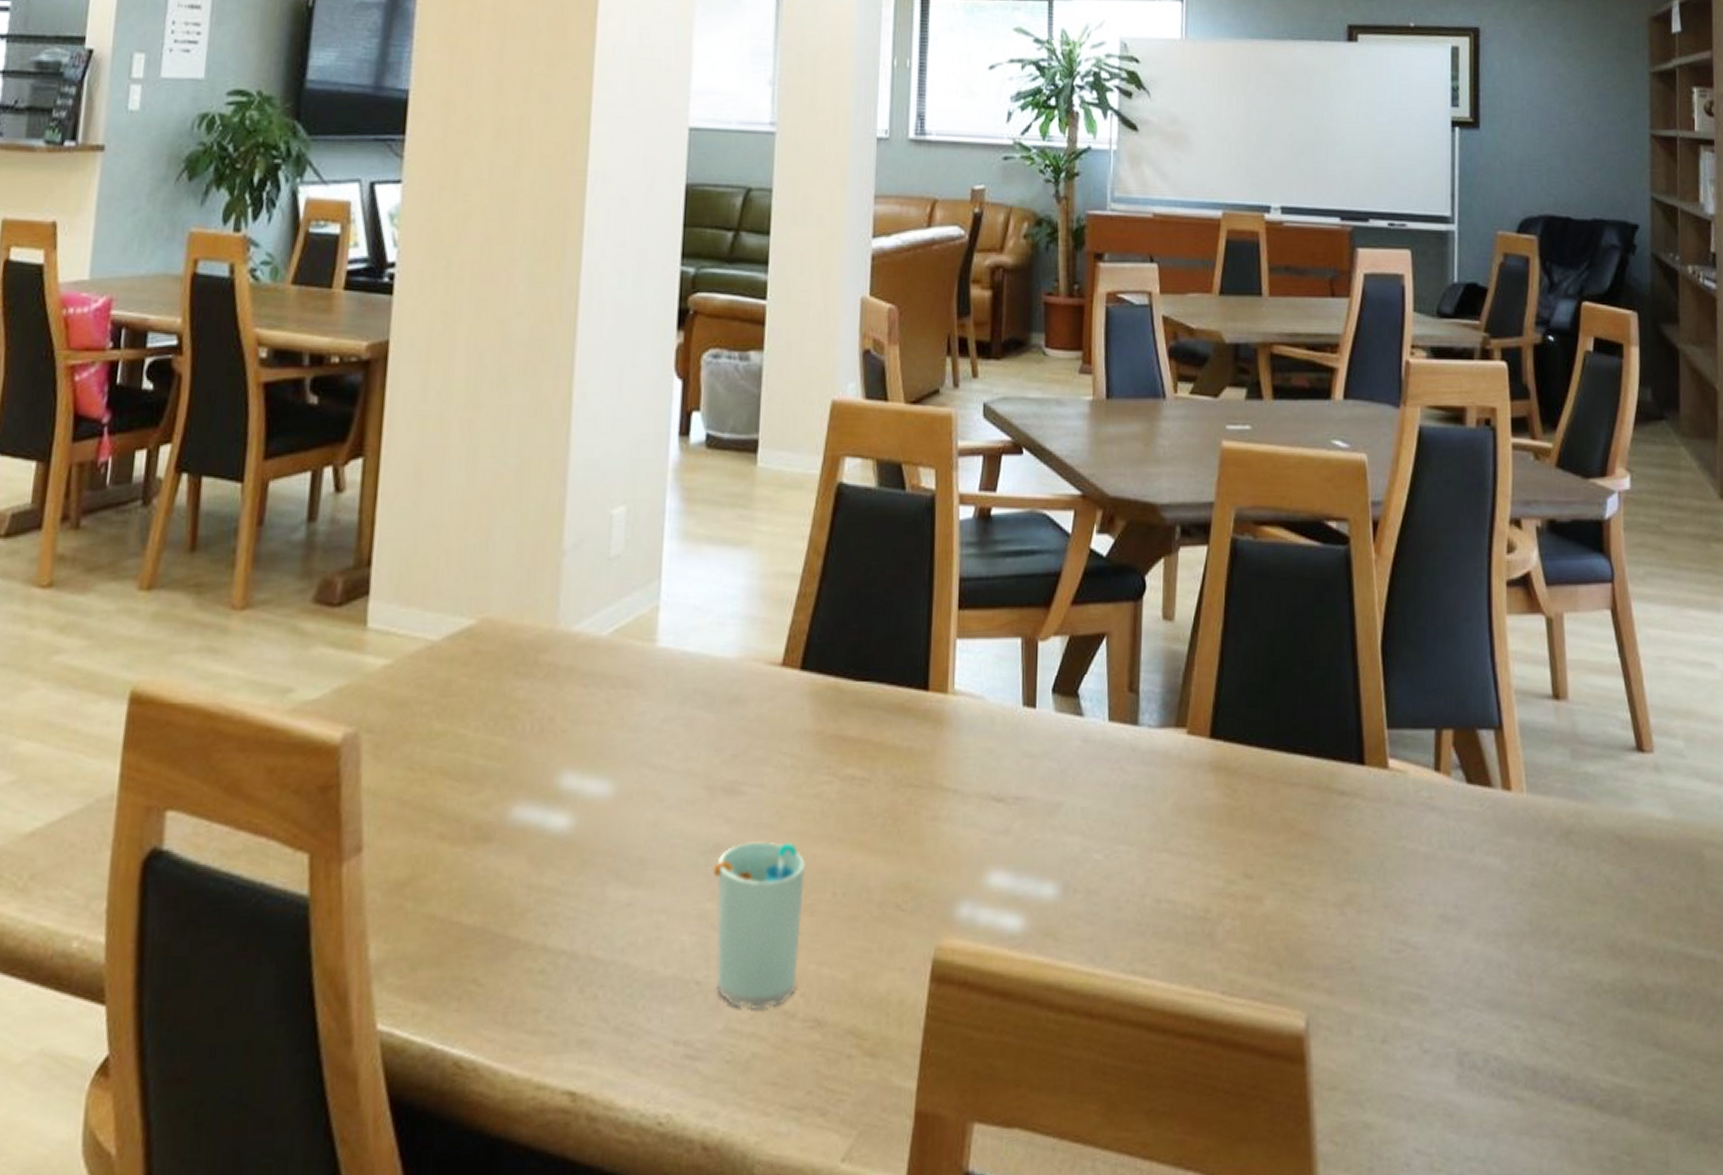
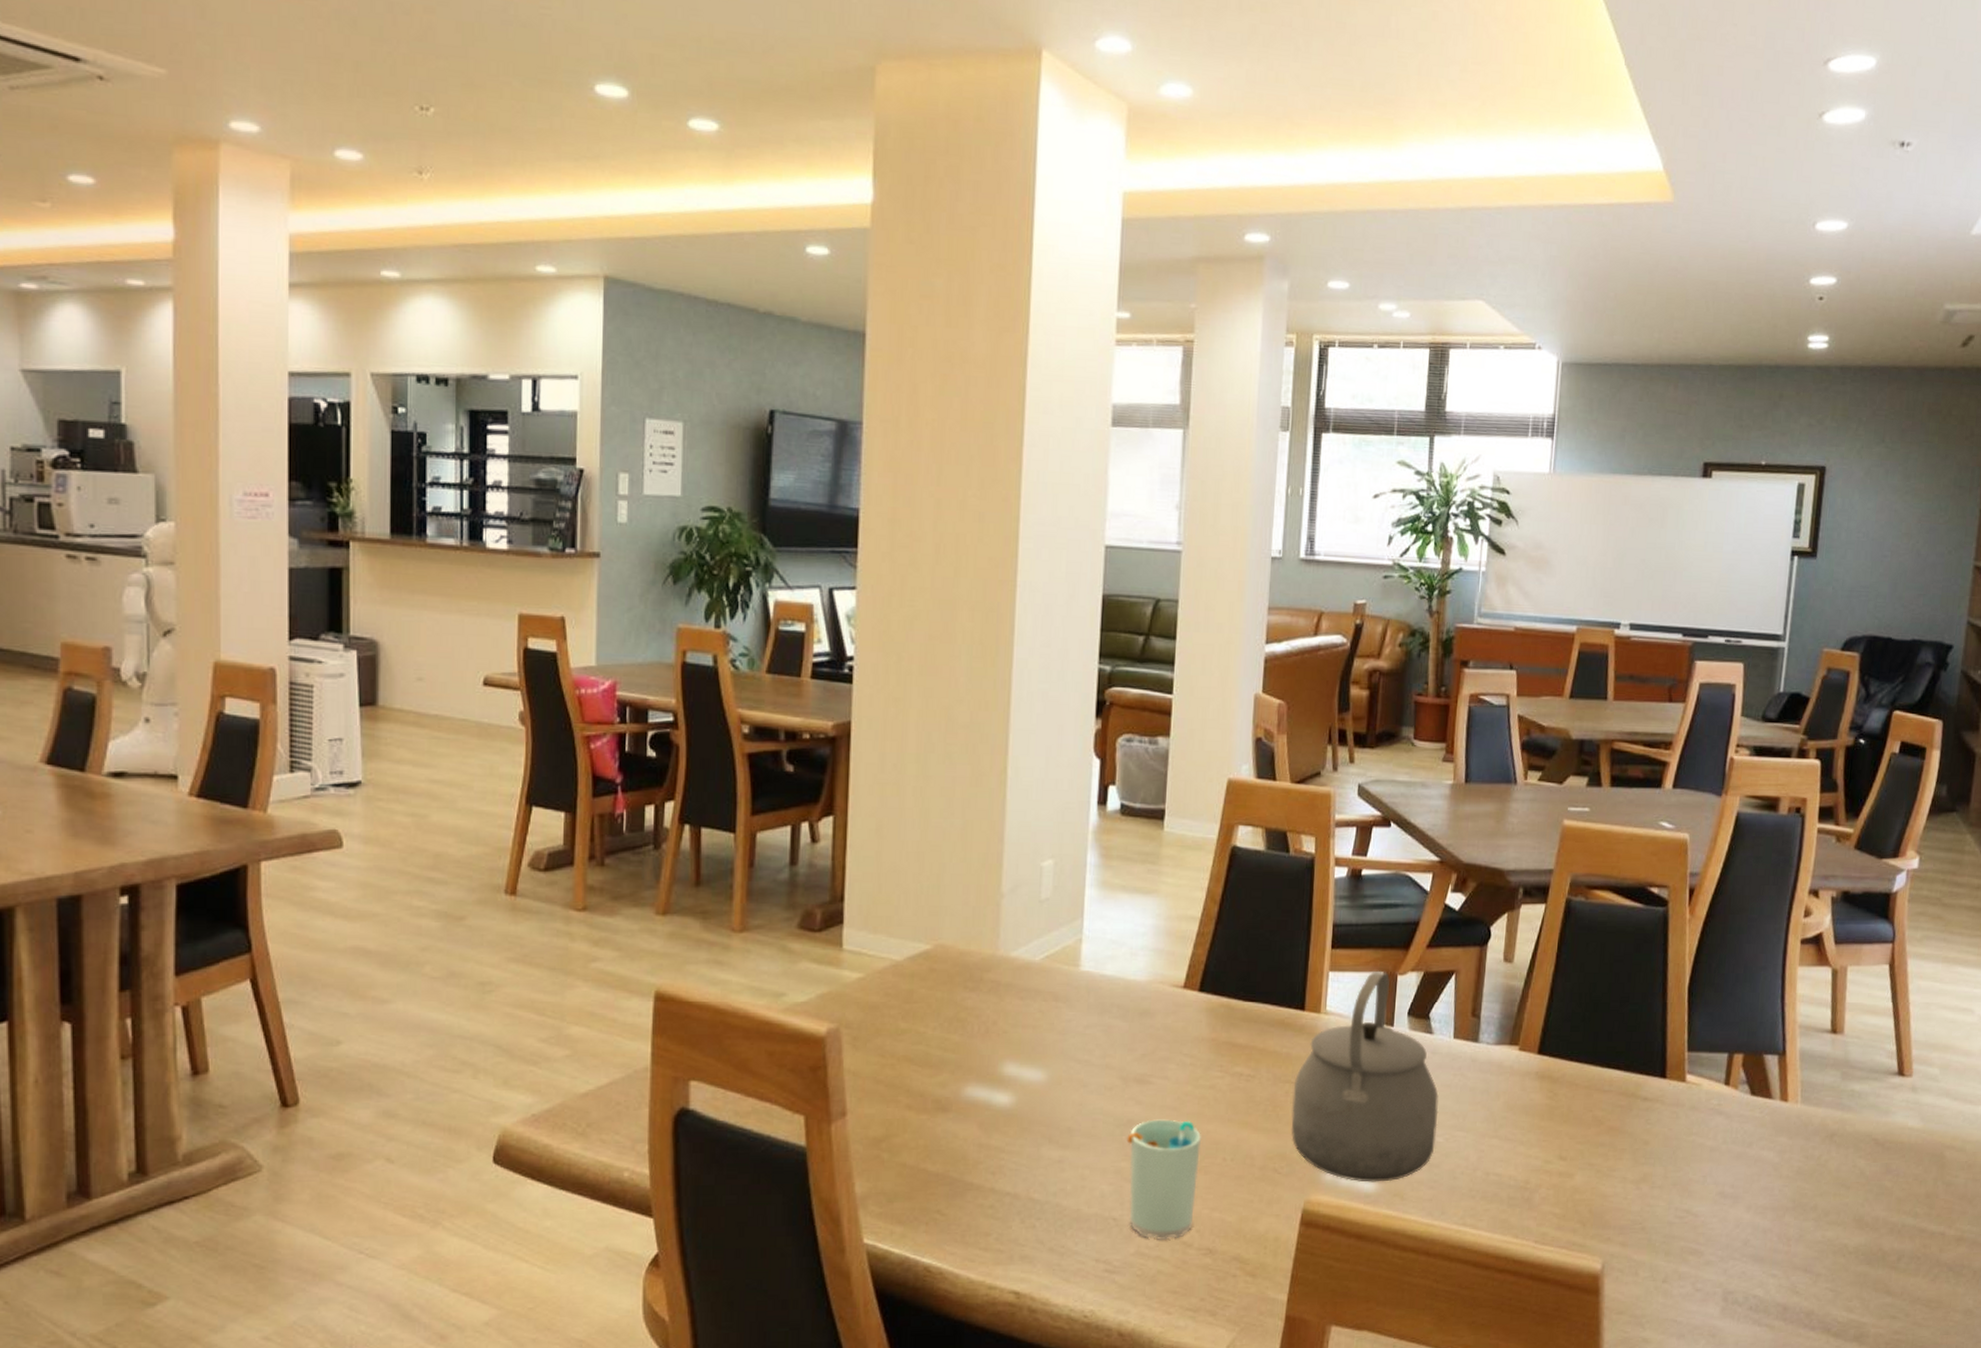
tea kettle: none [916,636,1095,919] -> present [1291,970,1439,1182]

